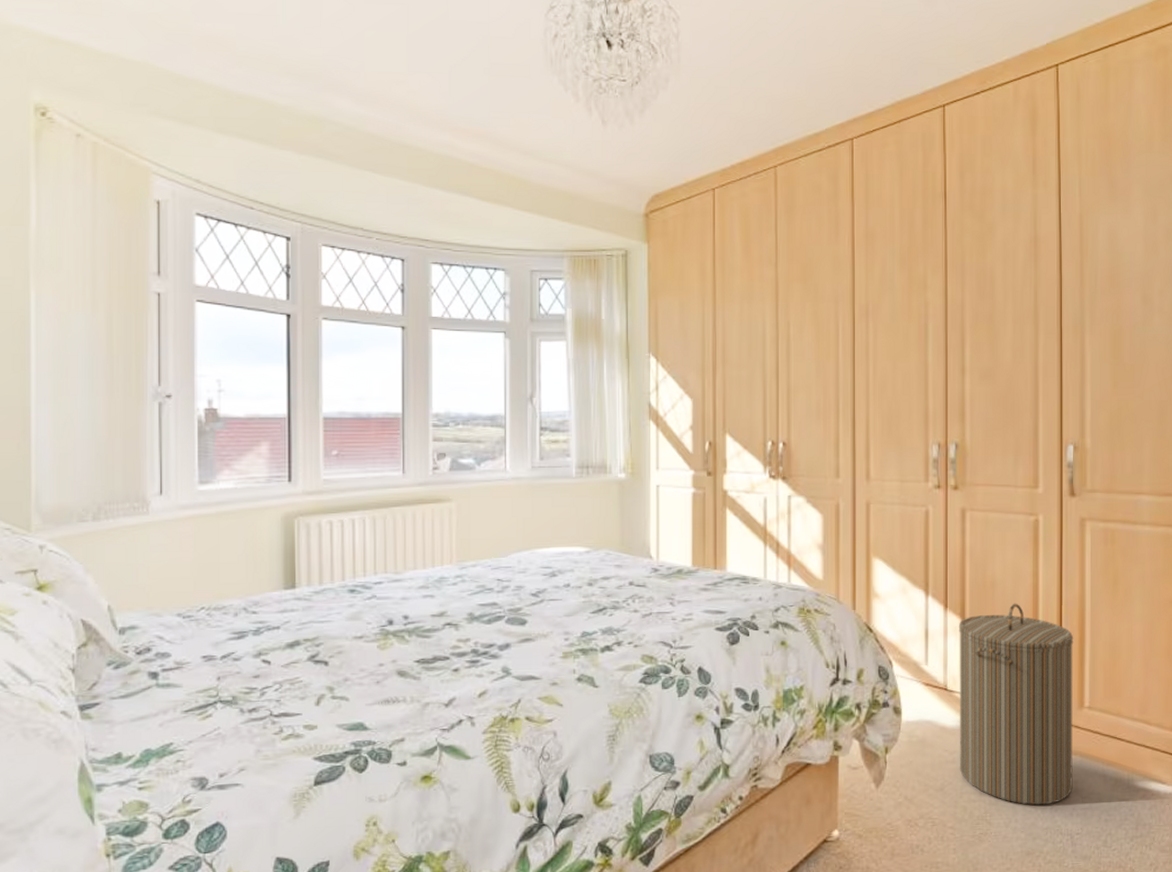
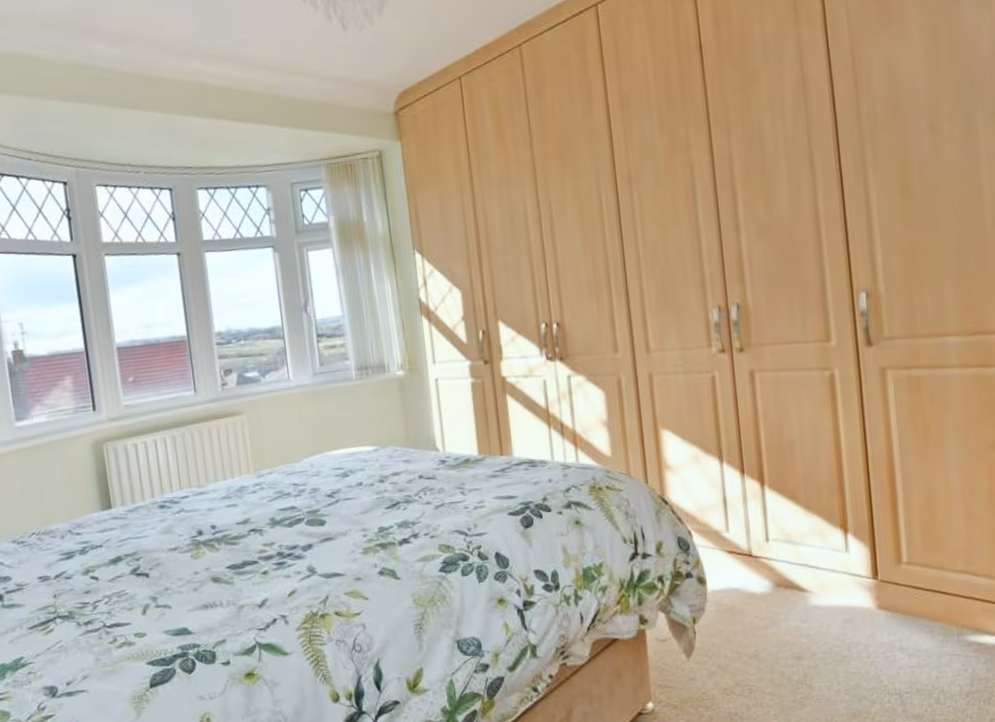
laundry hamper: present [958,603,1074,806] -> none [757,462,897,667]

